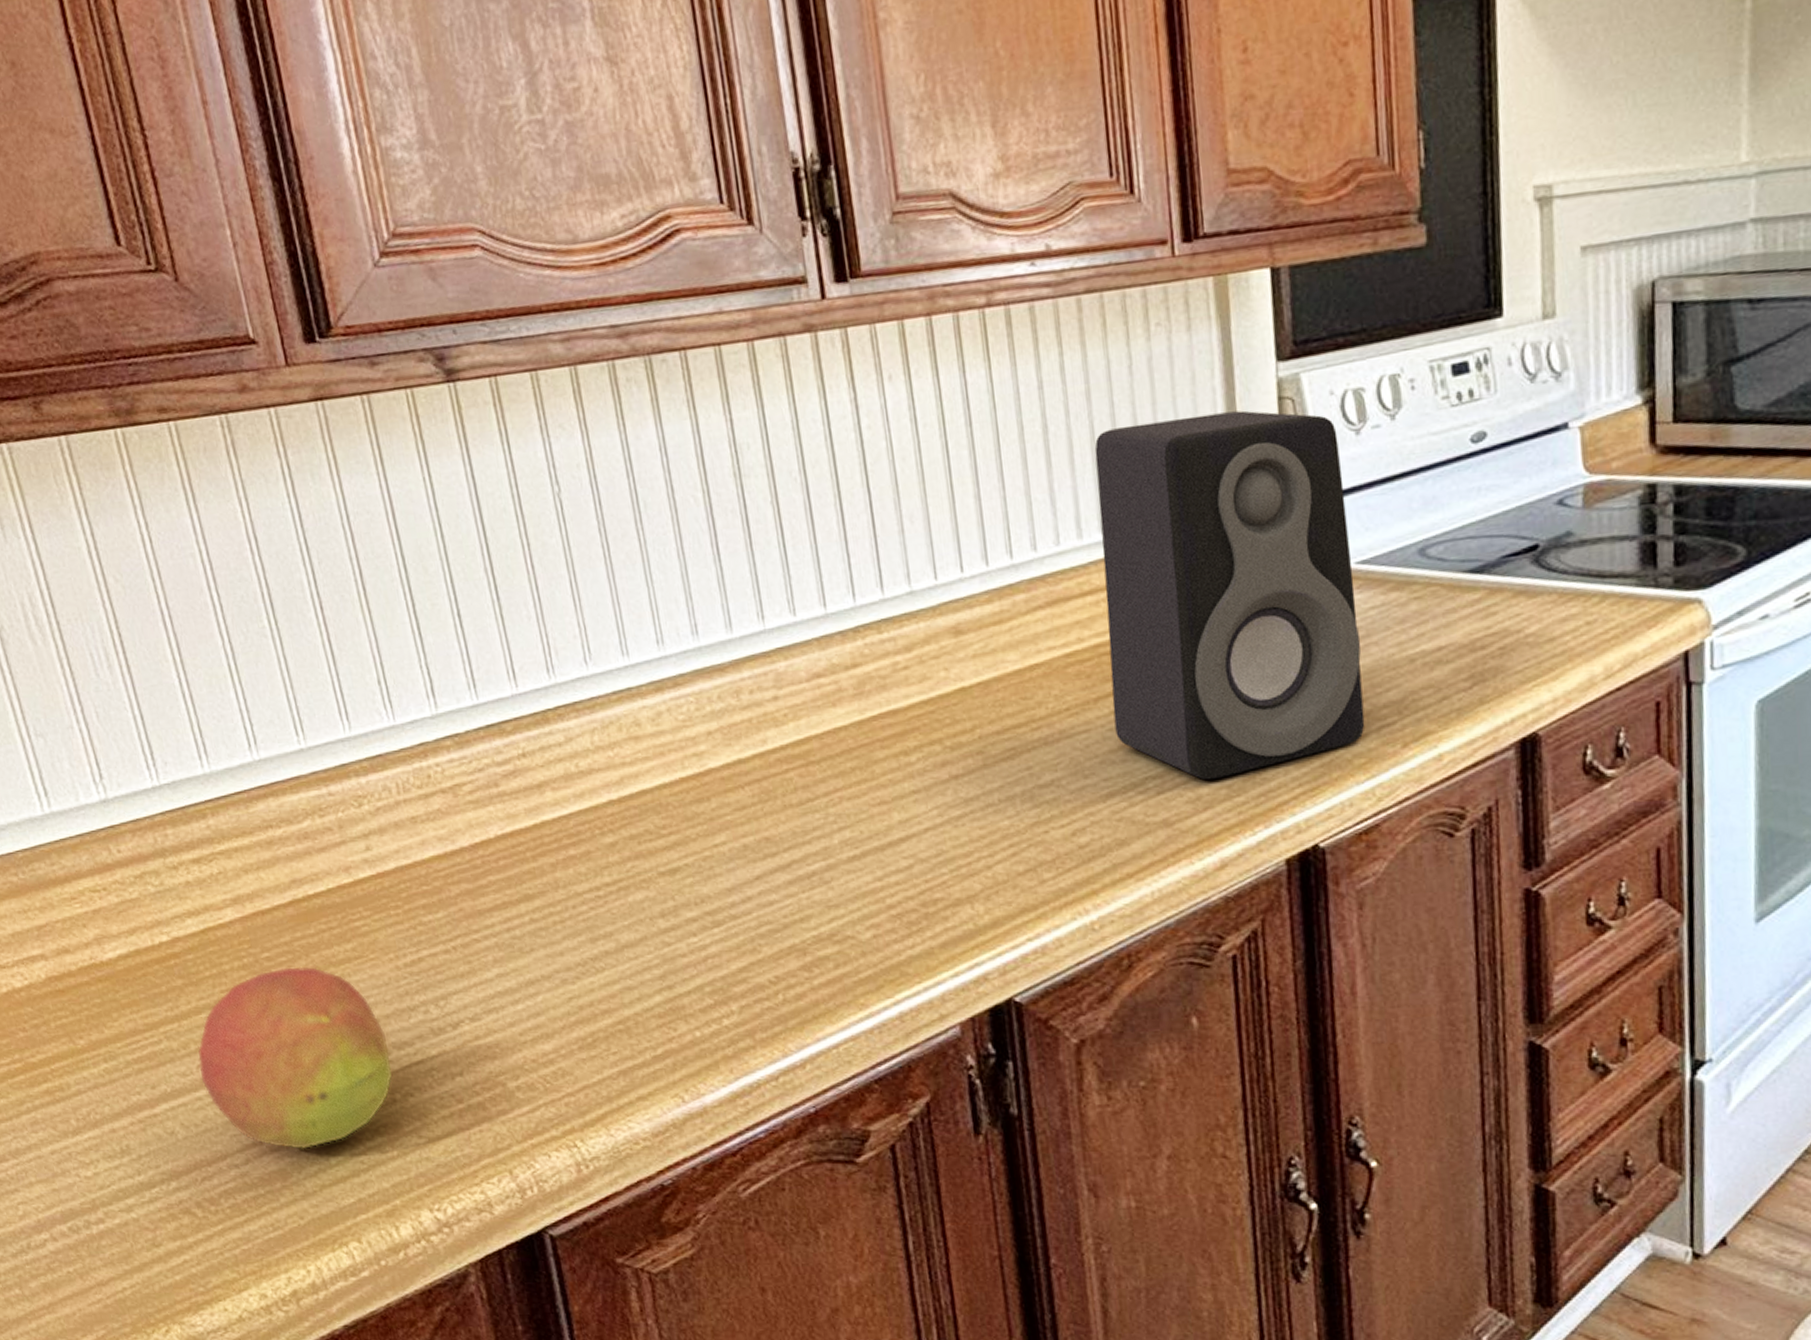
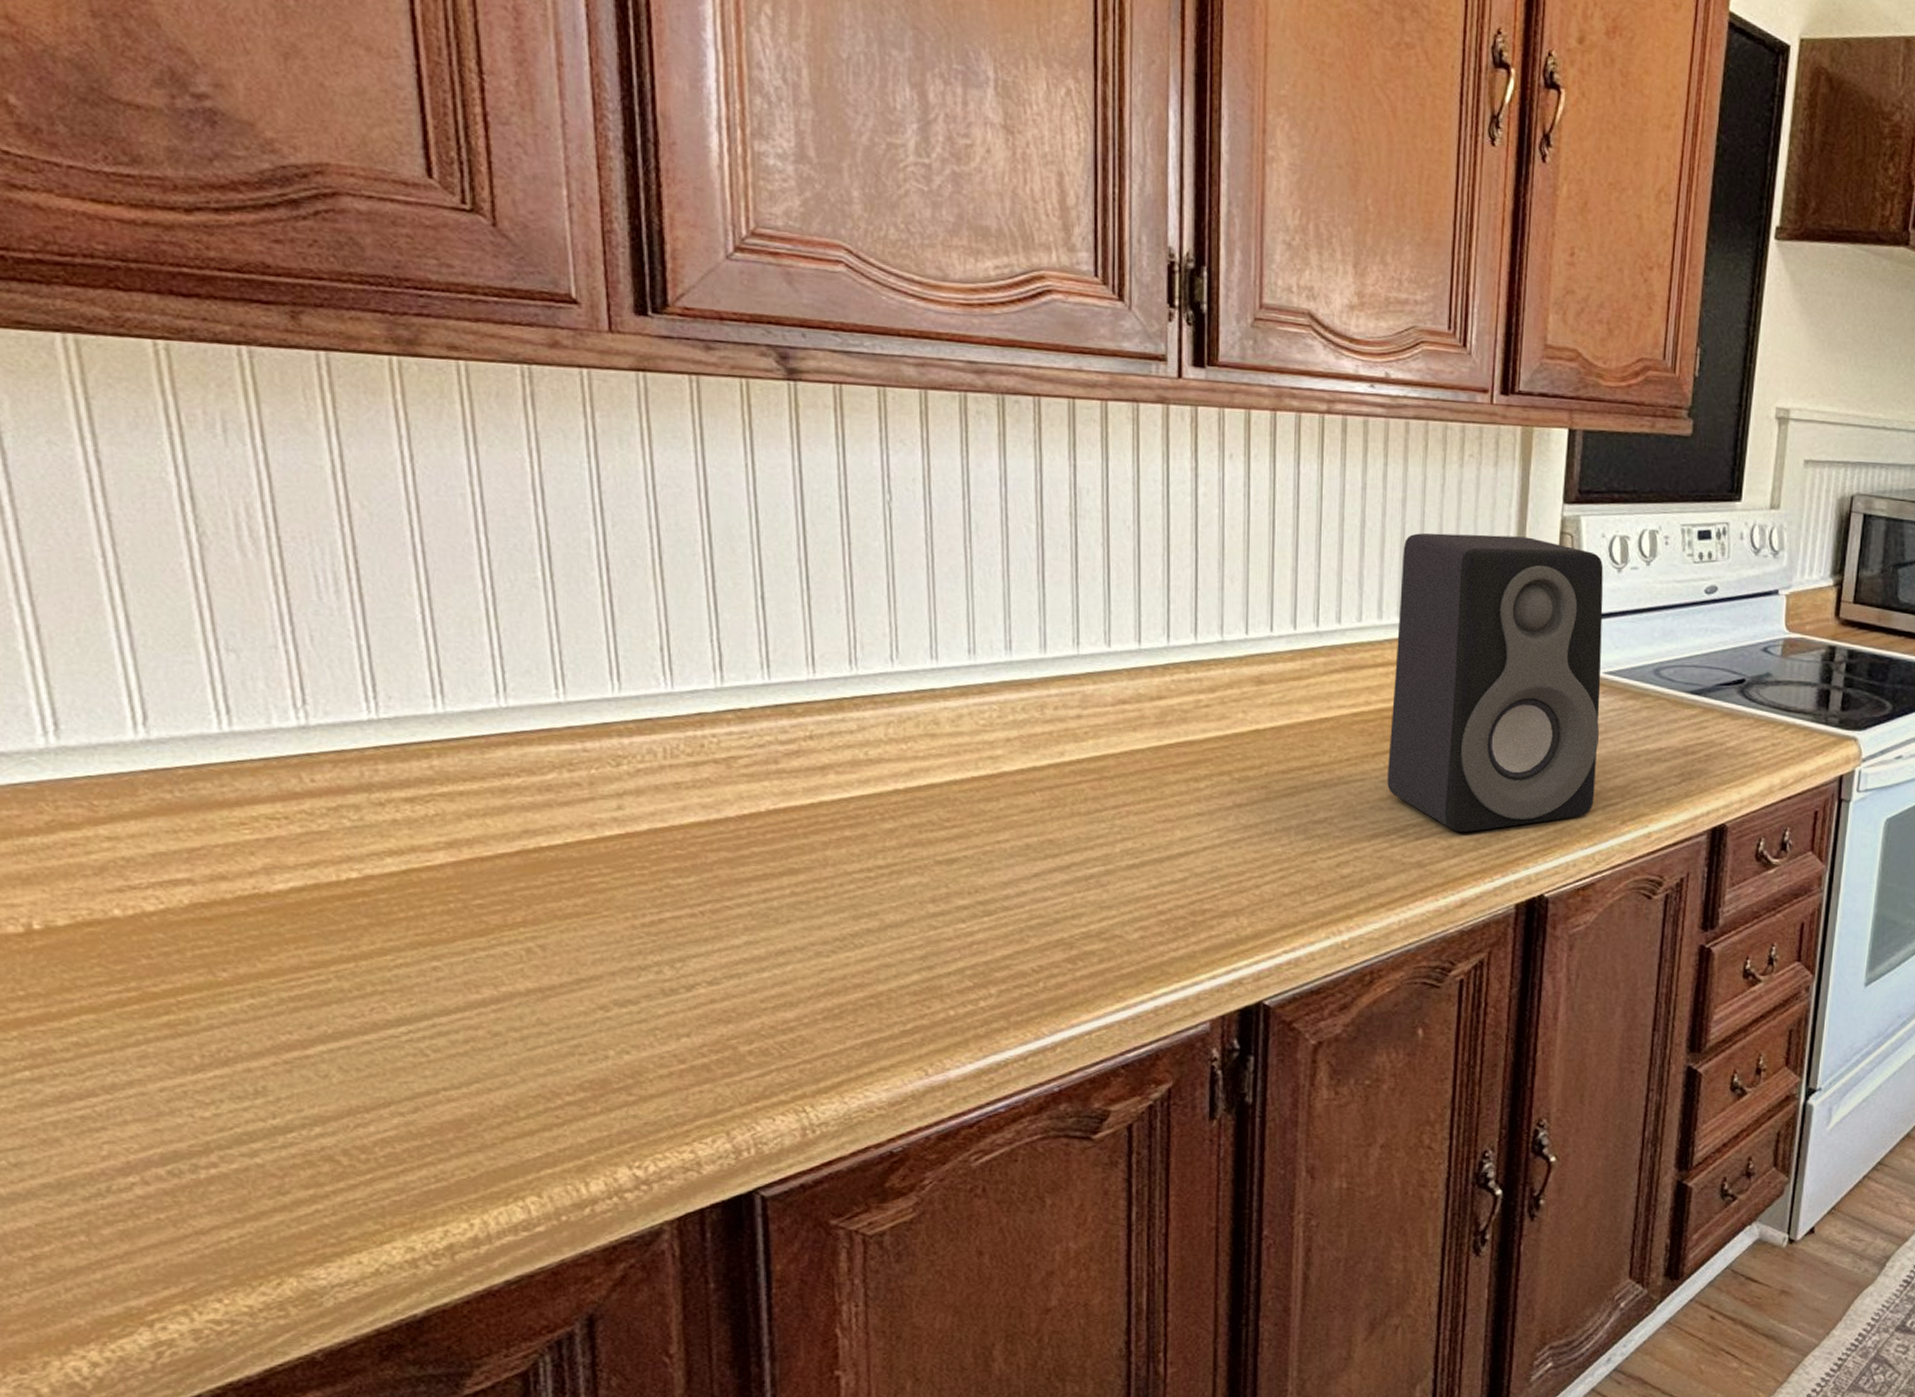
fruit: present [198,967,393,1150] -> none [373,916,609,1101]

